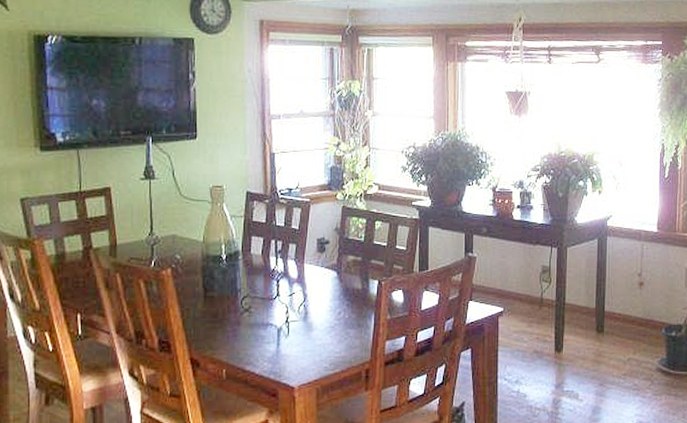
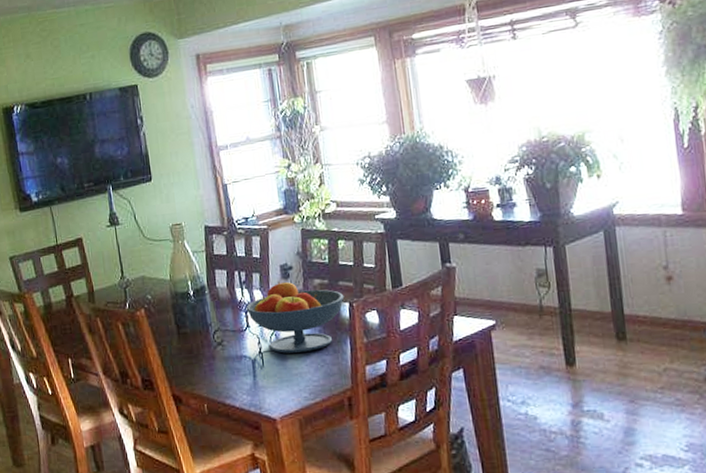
fruit bowl: none [278,253,375,324] -> present [246,281,345,354]

